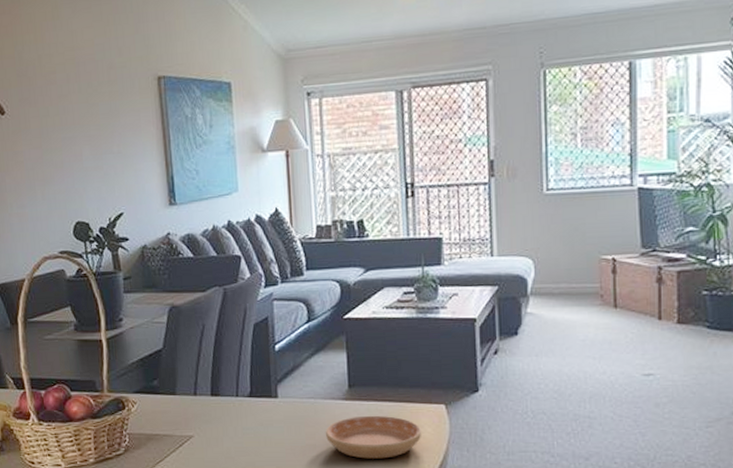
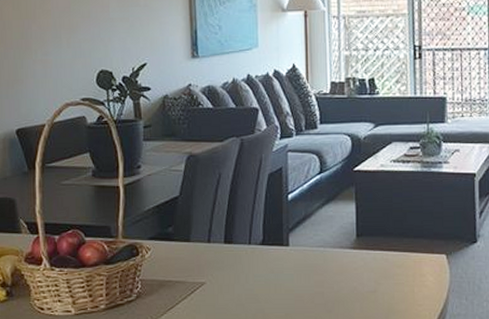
saucer: present [325,415,422,459] -> none [333,264,425,306]

